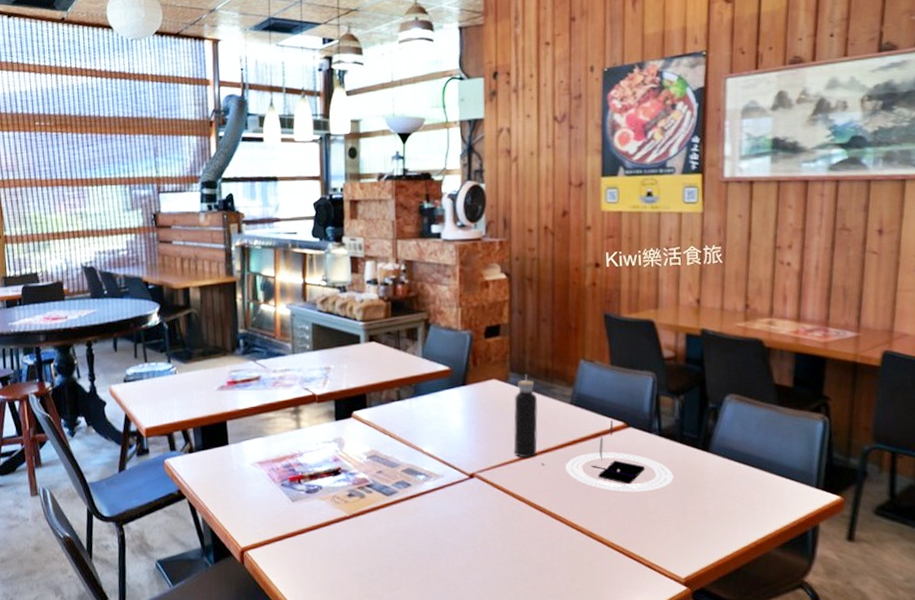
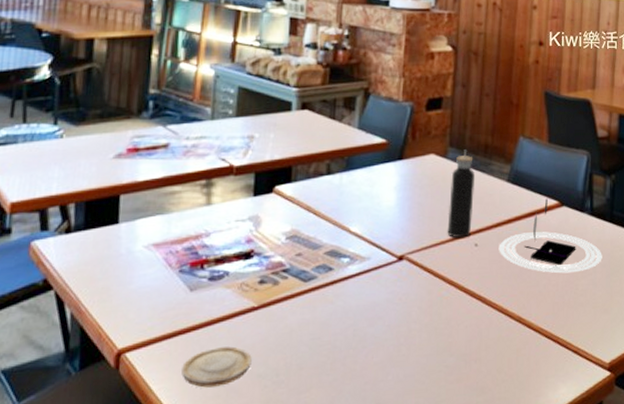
wood slice: none [293,549,349,582] -> present [182,346,252,388]

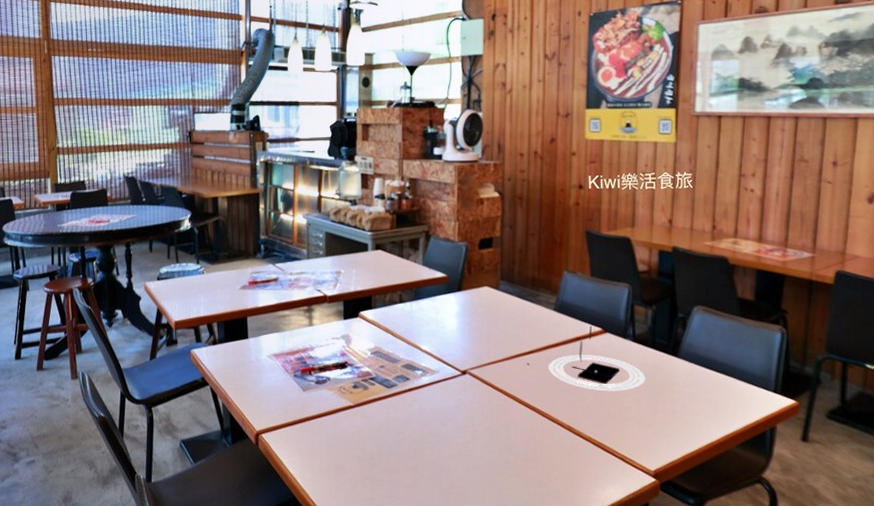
wood slice: present [182,346,252,388] -> none [302,435,352,464]
water bottle: present [447,149,476,239] -> none [502,282,525,358]

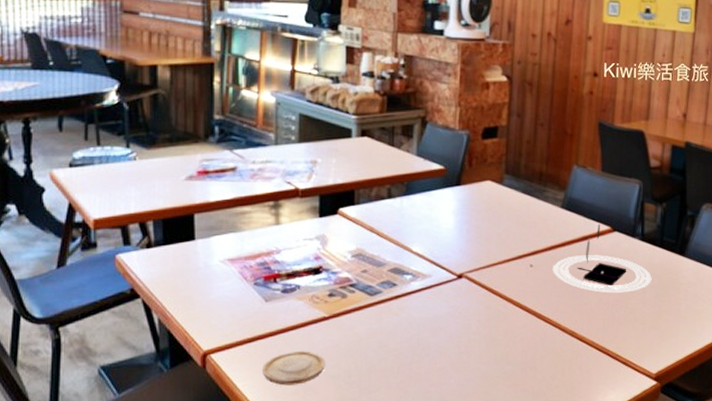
wood slice: none [302,435,352,464] -> present [262,351,325,386]

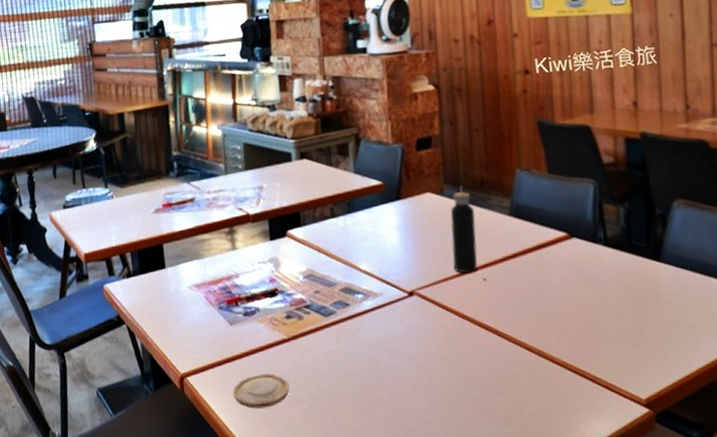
water bottle: none [504,177,531,260] -> present [450,186,478,274]
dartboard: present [553,224,652,293] -> none [508,230,625,307]

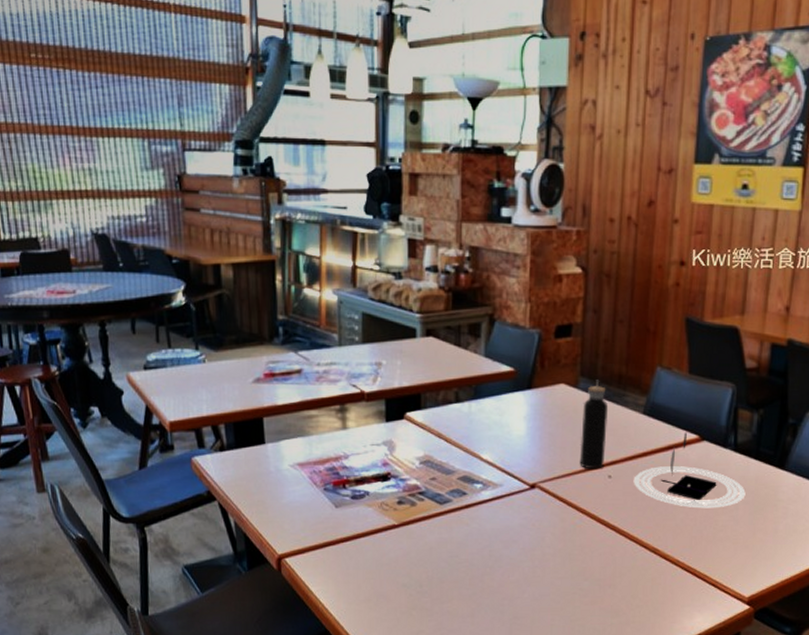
wood slice: present [233,374,290,409] -> none [335,558,396,592]
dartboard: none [508,230,625,307] -> present [633,432,746,509]

